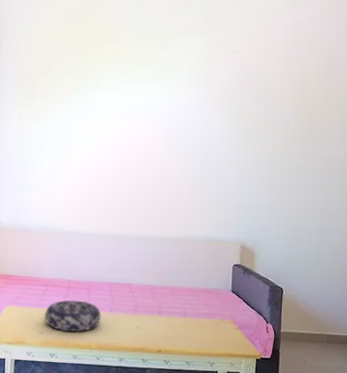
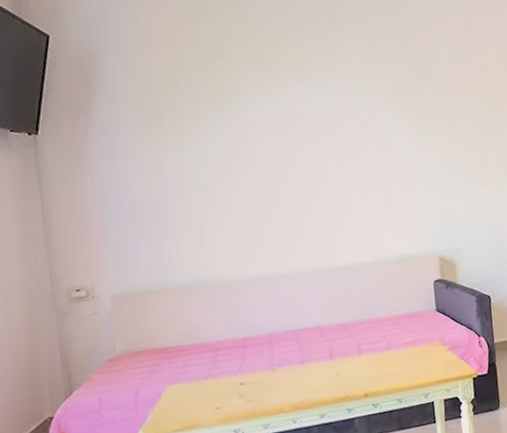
decorative bowl: present [45,300,101,332] -> none [219,358,291,401]

